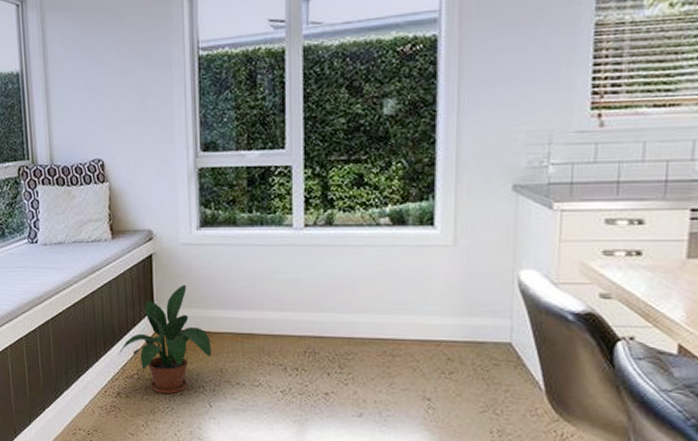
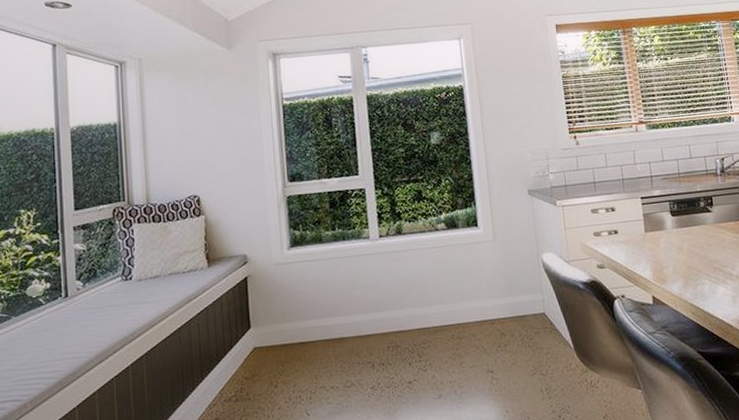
potted plant: present [119,284,213,394] -> none [216,301,307,412]

